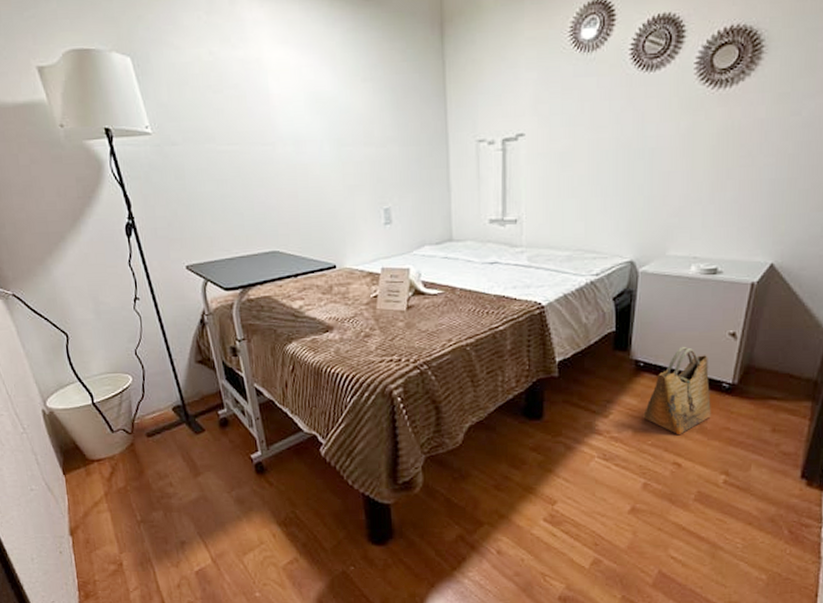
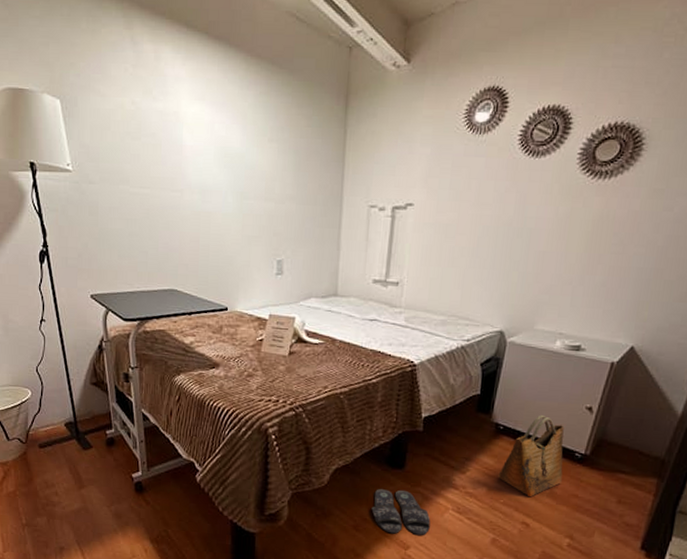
slippers: none [512,441,576,490] -> present [371,489,431,536]

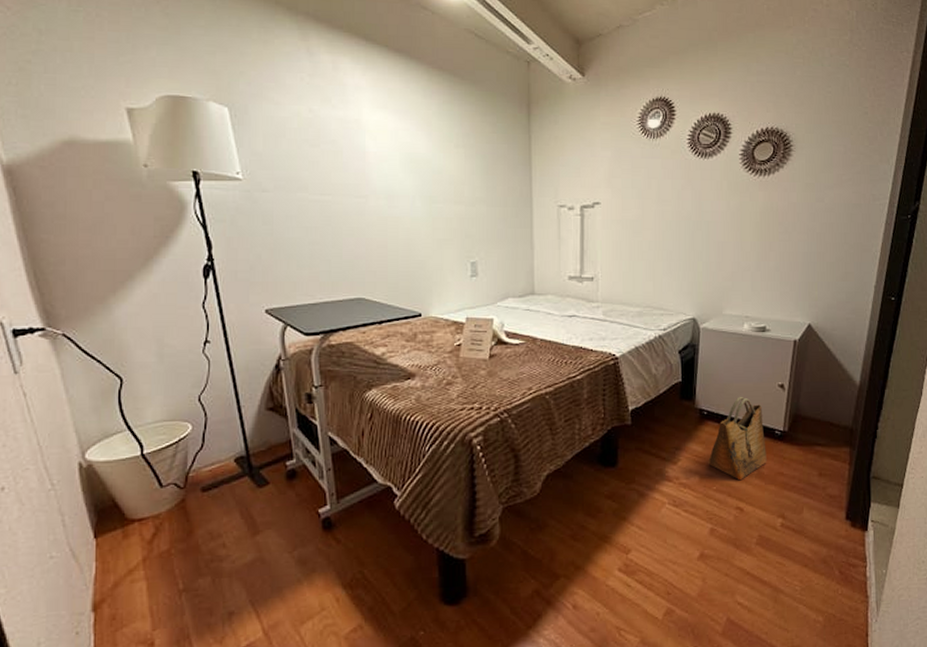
slippers: present [371,489,431,536] -> none [588,489,649,539]

